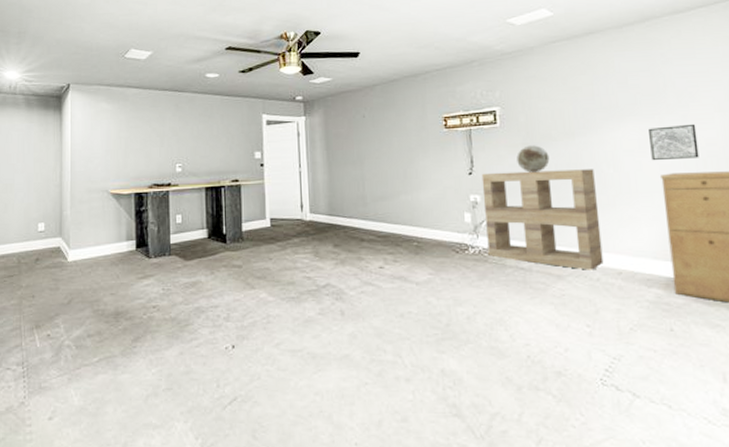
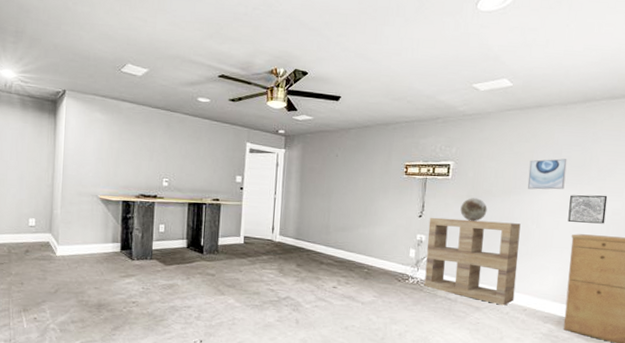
wall art: none [590,88,639,128] -> present [527,158,567,190]

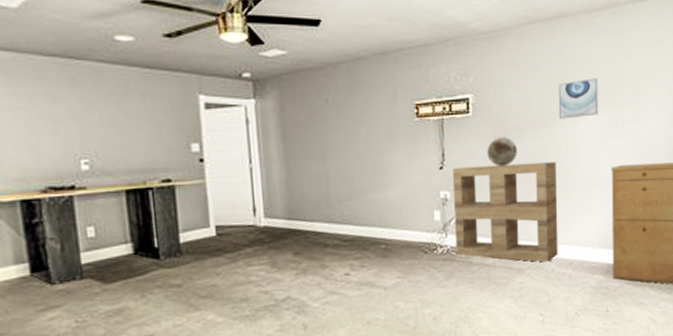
wall art: present [568,195,608,224] -> none [605,116,644,154]

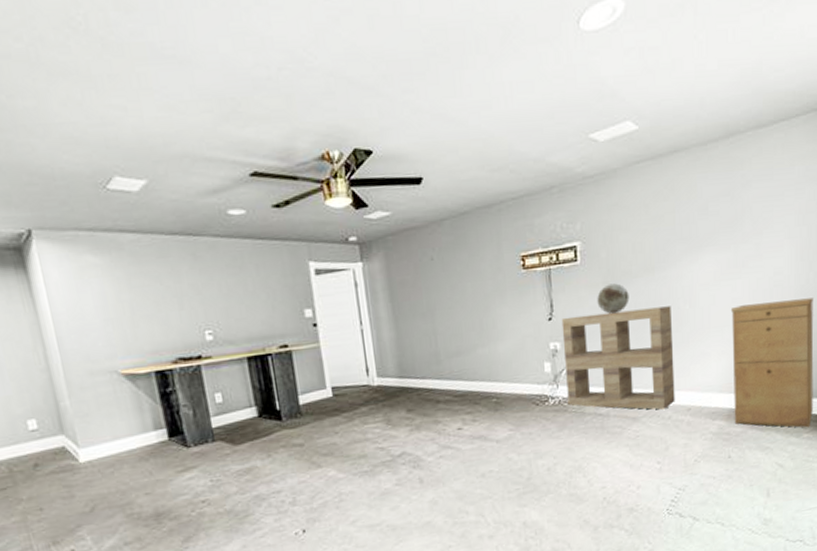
wall art: present [558,78,598,119] -> none [671,215,716,261]

